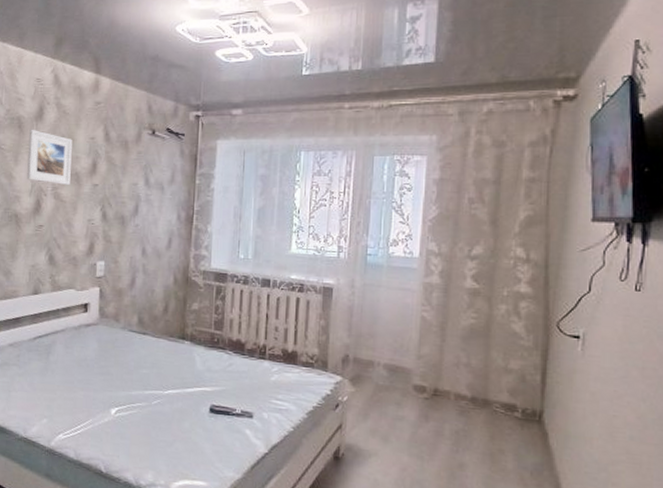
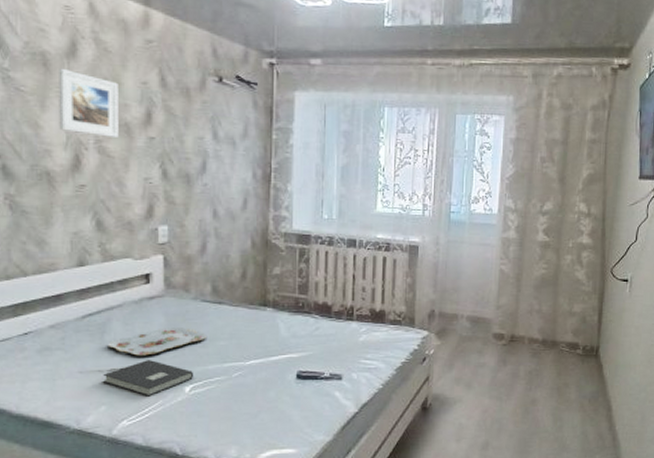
book: none [46,381,119,415] -> present [103,360,193,397]
serving tray: none [51,353,132,377] -> present [108,328,208,356]

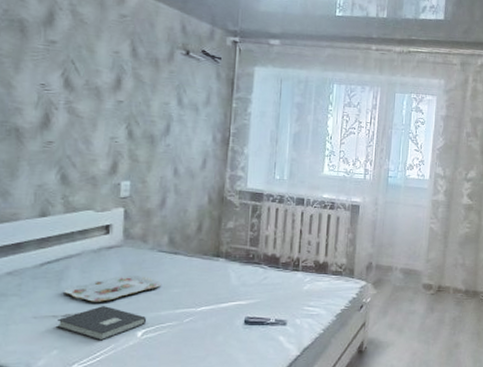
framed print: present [59,68,119,139] -> none [31,34,92,101]

